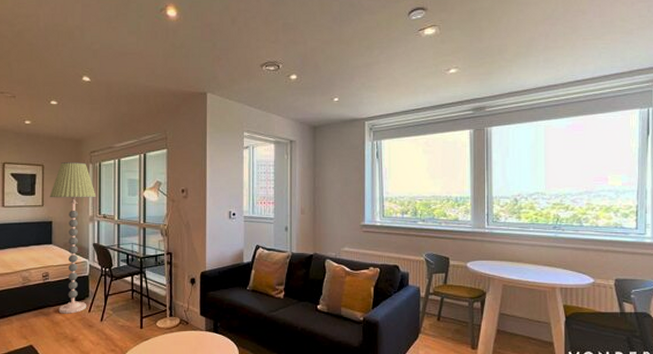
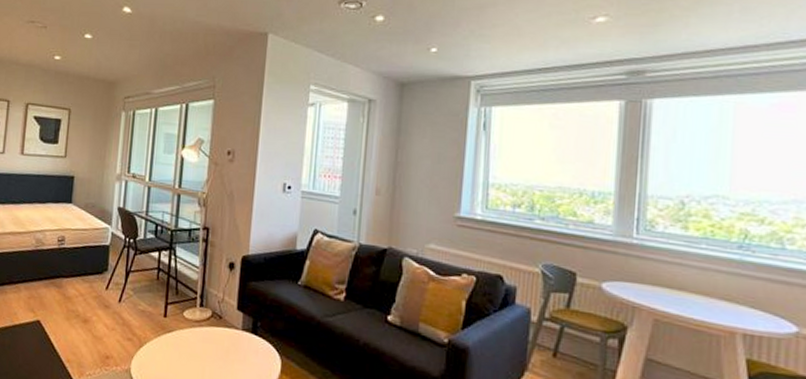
floor lamp: present [49,162,96,314] -> none [72,107,127,289]

